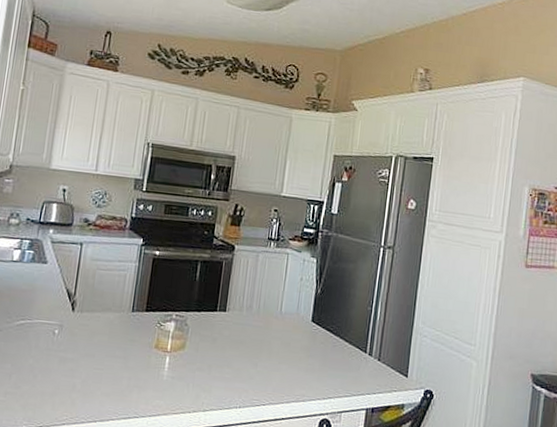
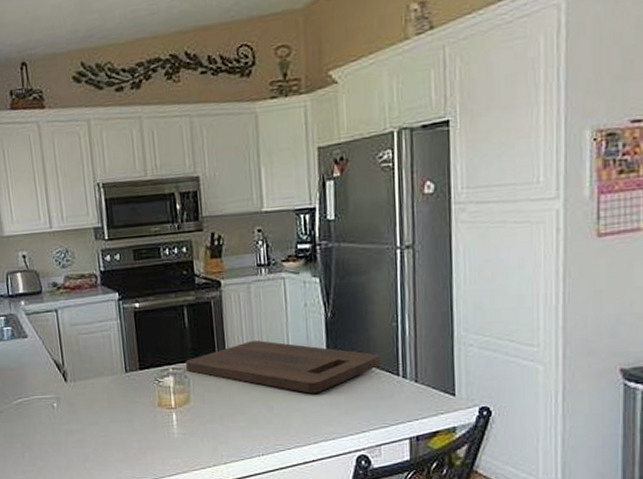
cutting board: none [188,302,354,358] -> present [186,340,380,394]

